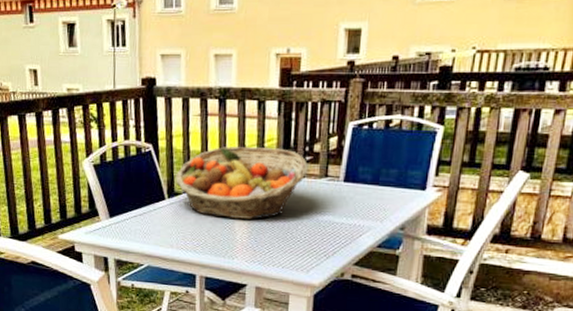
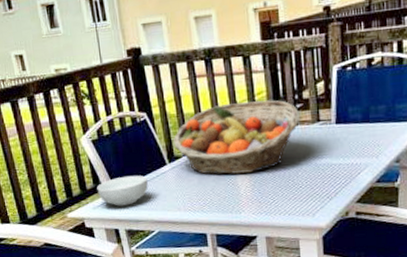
cereal bowl: none [92,205,144,235] -> present [97,175,148,206]

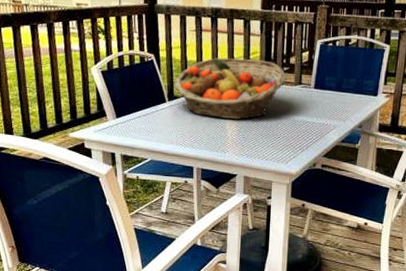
cereal bowl: present [97,175,148,206] -> none [100,107,147,133]

